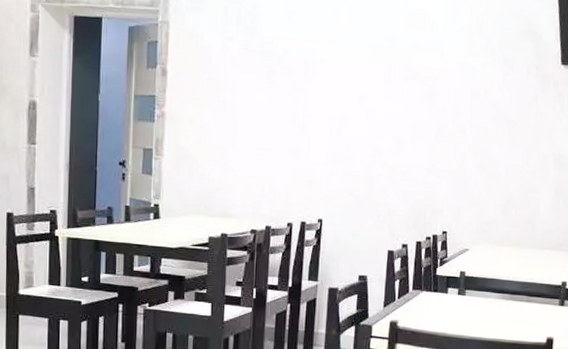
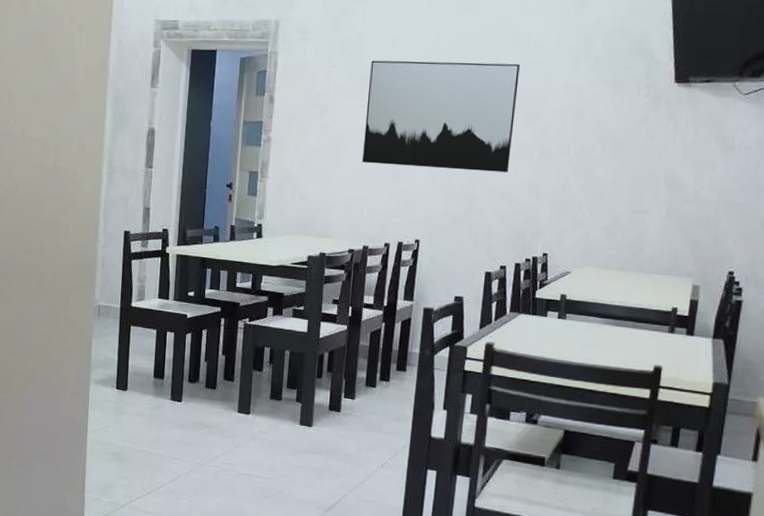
wall art: none [262,33,416,151] -> present [362,60,520,173]

